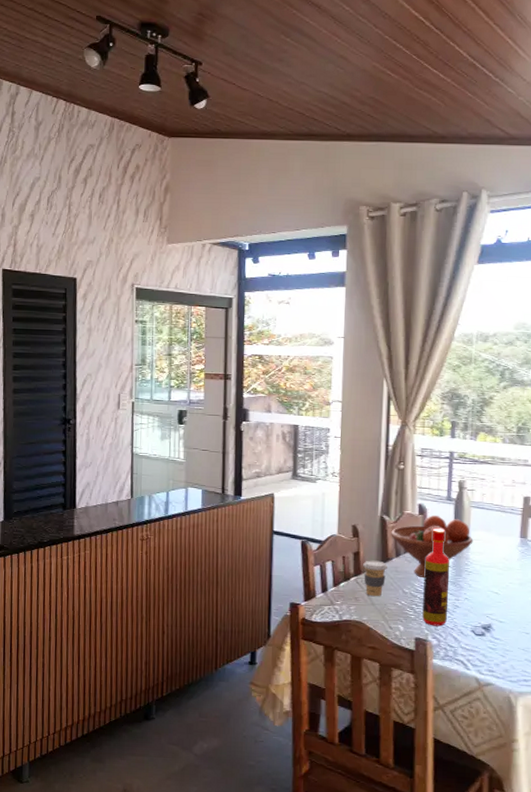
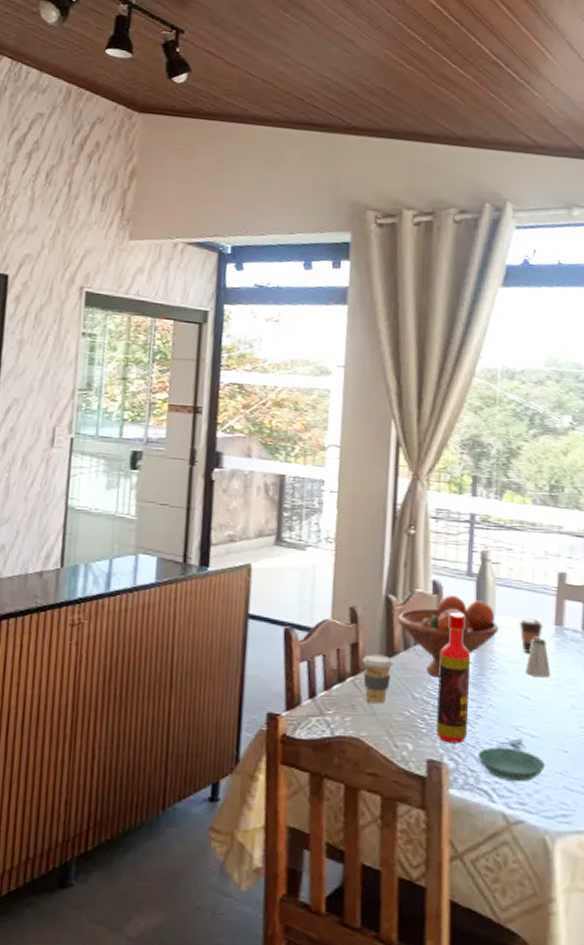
saucer: none [455,629,510,655] -> present [477,747,545,782]
coffee cup: none [490,532,511,559] -> present [519,618,544,653]
saltshaker: none [495,548,516,578] -> present [526,638,551,678]

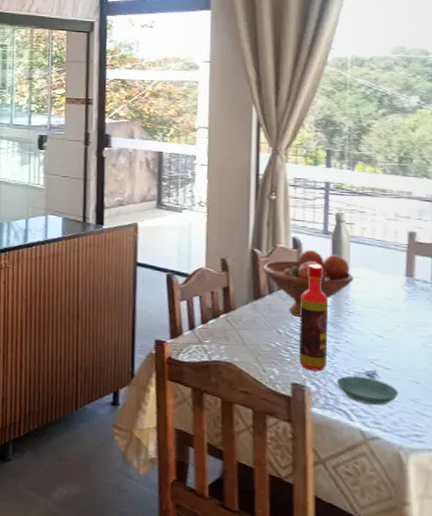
coffee cup: present [362,654,393,704] -> none [233,296,260,337]
coffee cup: present [519,618,544,653] -> none [372,270,396,299]
saltshaker: present [526,638,551,678] -> none [379,287,403,321]

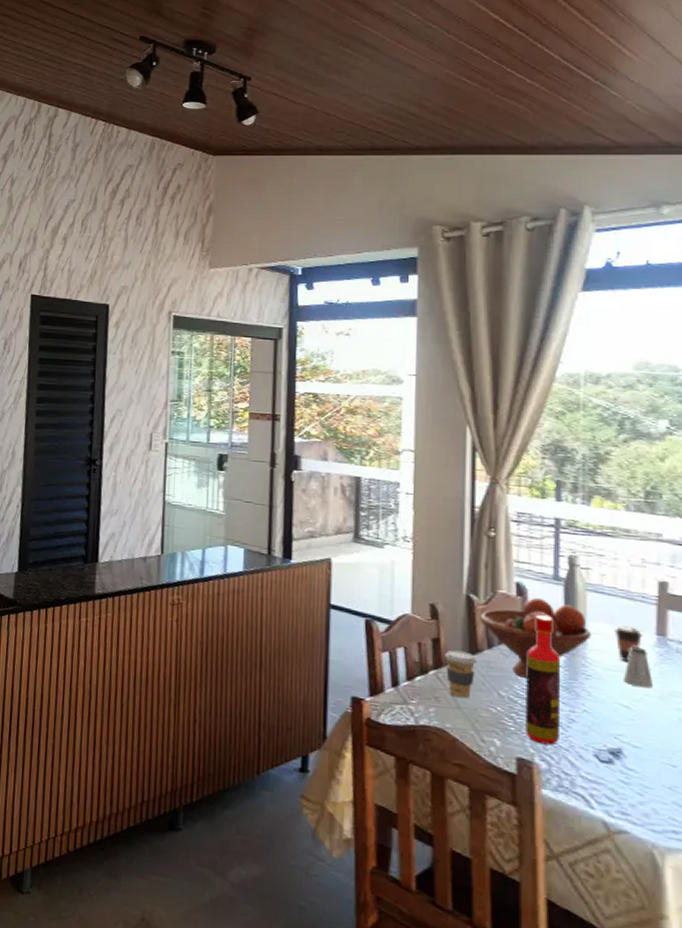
coffee cup: none [233,296,260,337] -> present [445,650,477,699]
saucer: present [336,375,398,406] -> none [572,752,650,792]
coffee cup: none [372,270,396,299] -> present [614,625,644,661]
saltshaker: none [379,287,403,321] -> present [624,647,654,689]

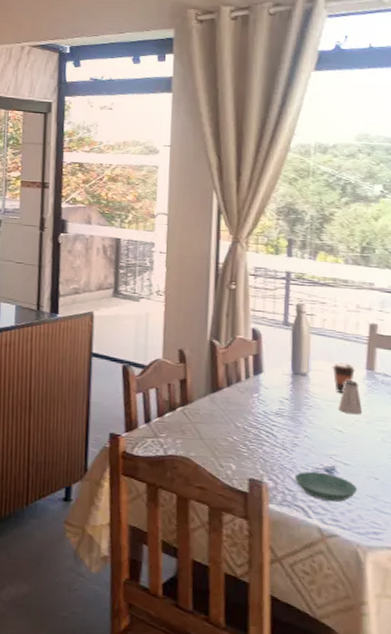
coffee cup: present [445,650,477,699] -> none [190,389,217,431]
fruit bowl: present [481,597,592,680] -> none [221,340,314,412]
bottle: present [525,615,561,746] -> none [257,356,288,467]
saucer: none [572,752,650,792] -> present [294,471,357,502]

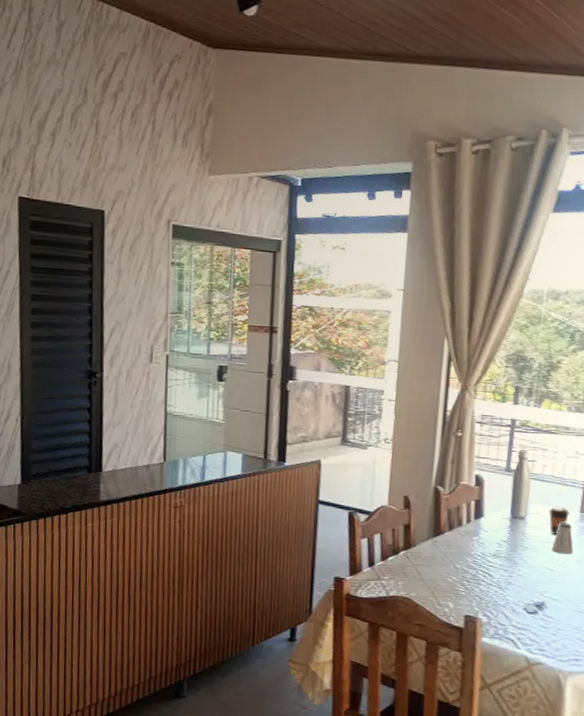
saucer: present [294,471,357,502] -> none [507,607,563,634]

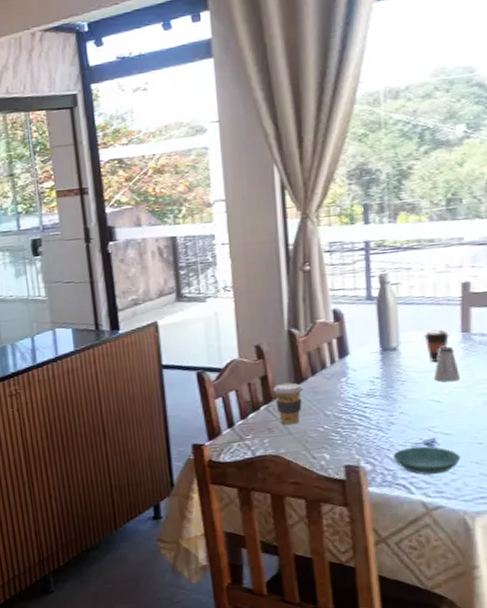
coffee cup: none [413,533,439,572] -> present [273,382,303,425]
saucer: none [507,607,563,634] -> present [393,446,460,475]

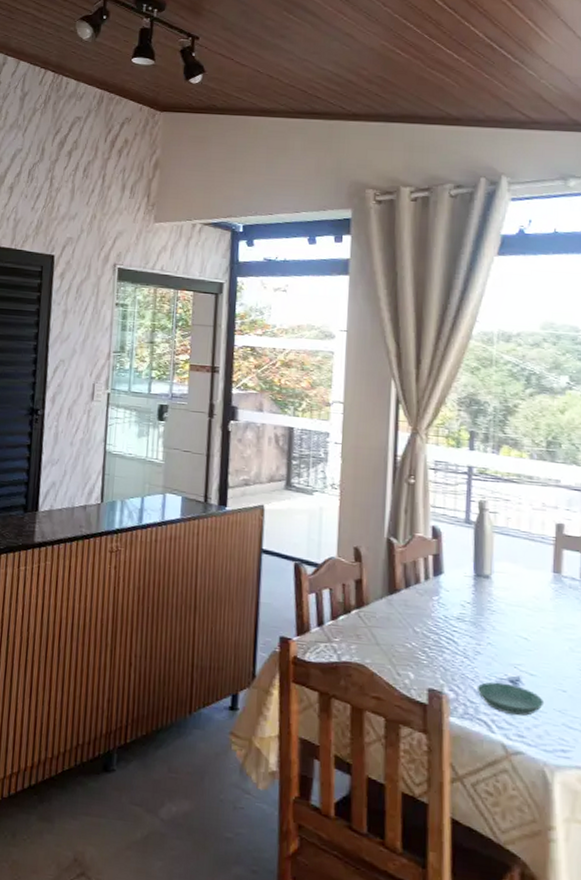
coffee cup: present [273,382,303,425] -> none [366,590,395,636]
coffee cup: present [424,329,450,362] -> none [517,564,542,597]
saltshaker: present [434,346,461,382] -> none [524,583,549,621]

